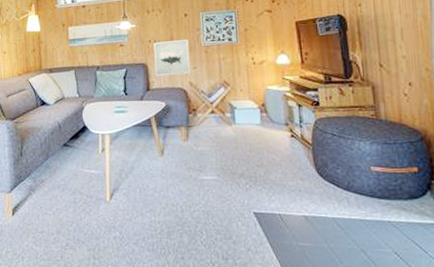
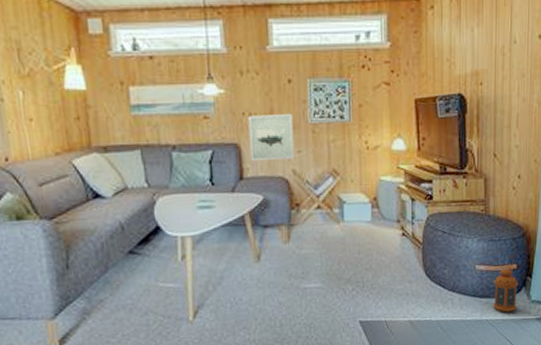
lantern: none [392,166,424,216] -> present [493,263,518,313]

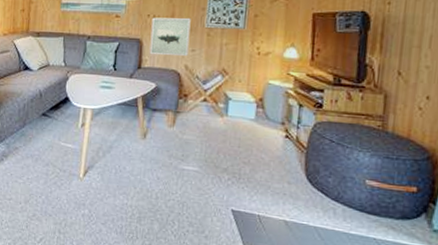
lantern: present [493,263,518,313] -> none [383,184,417,237]

